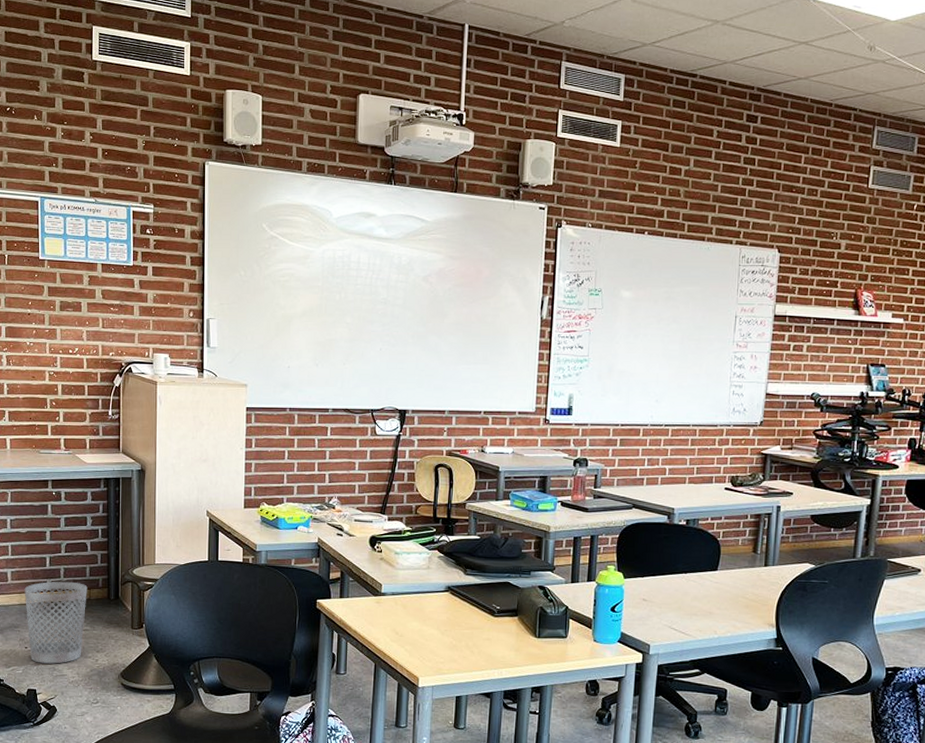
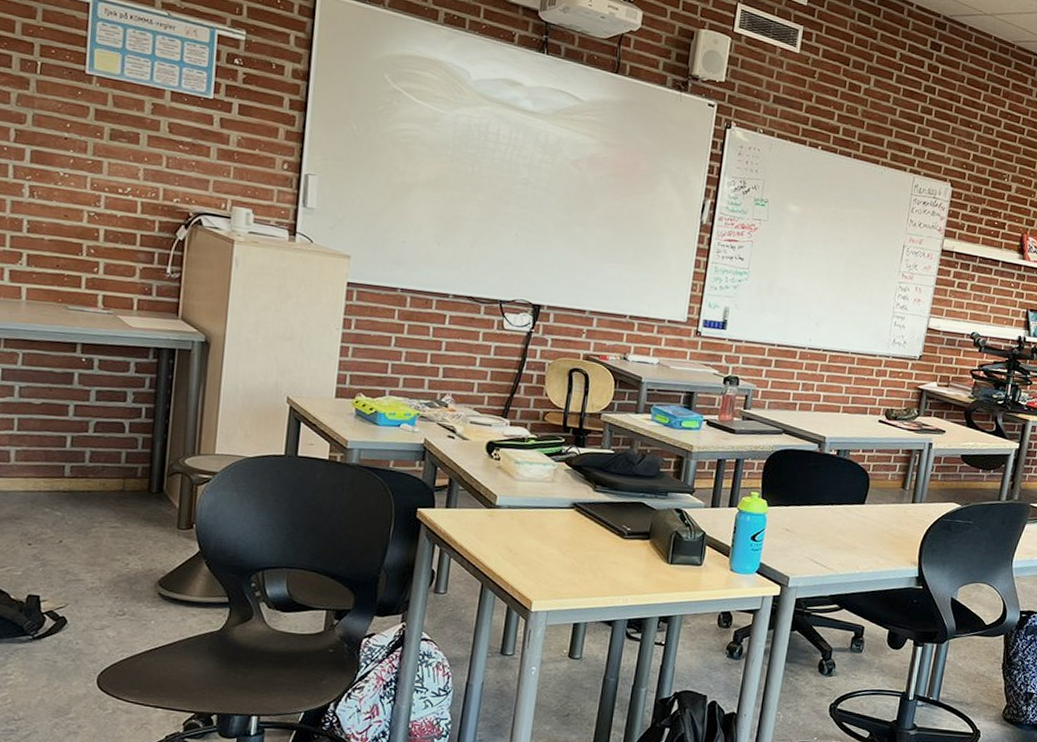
wastebasket: present [24,581,88,664] -> none [32,466,121,566]

